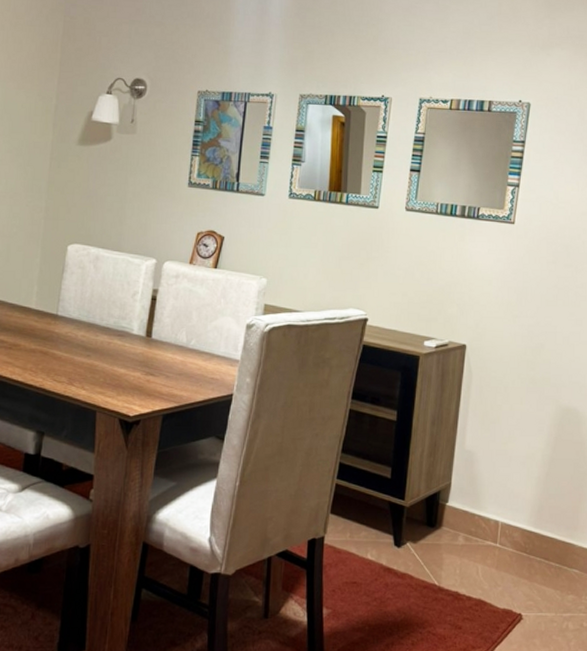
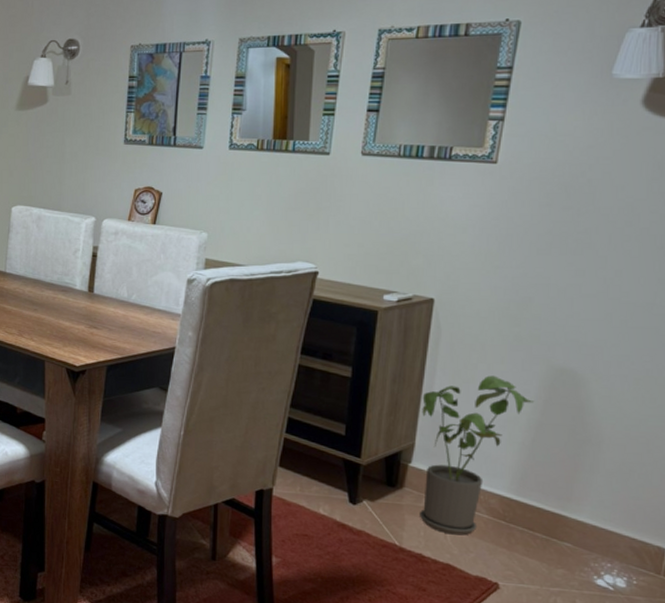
house plant: none [456,416,547,570] -> present [420,375,535,536]

